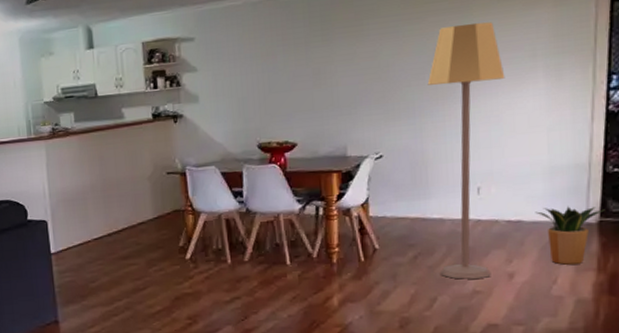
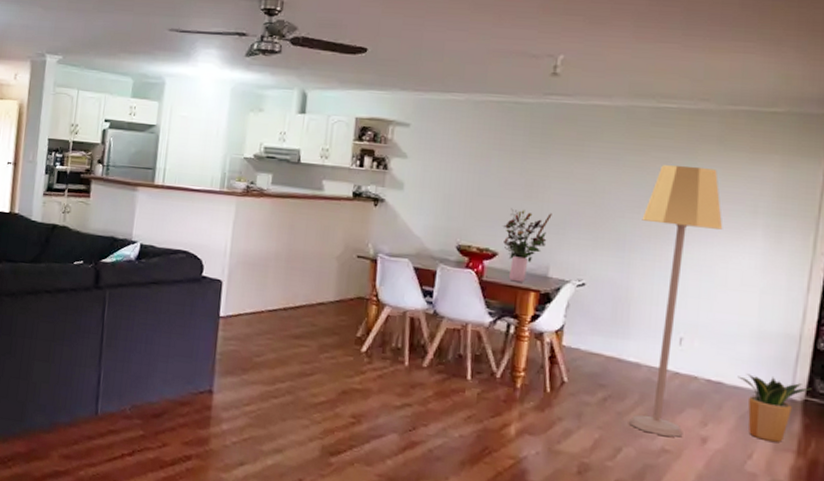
bouquet: none [297,96,342,167] -> present [502,208,552,283]

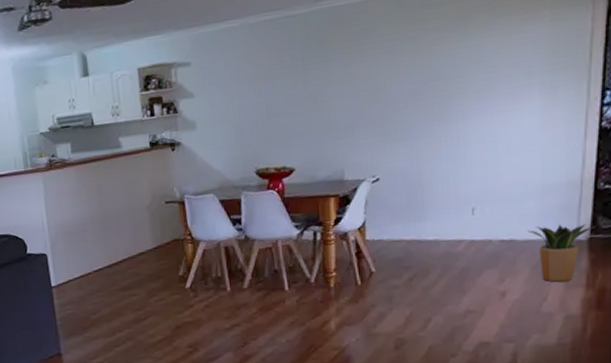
bouquet: present [502,208,552,283] -> none [294,119,340,192]
lamp: present [629,165,723,438] -> none [424,39,501,300]

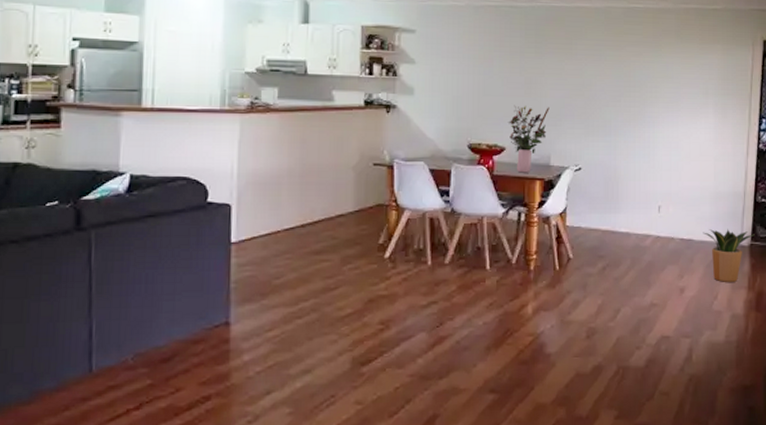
bouquet: none [294,119,340,192] -> present [507,105,549,173]

